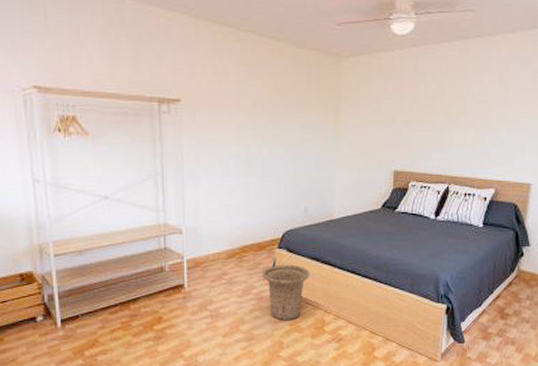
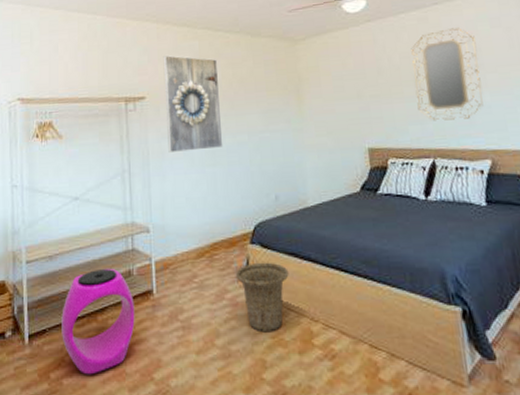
stool: none [94,264,167,353] -> present [61,268,135,375]
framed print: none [201,57,259,160] -> present [163,55,223,152]
home mirror: none [443,63,506,152] -> present [411,27,484,121]

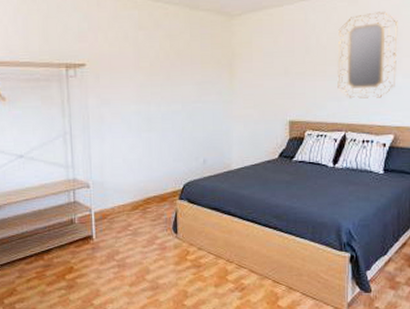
stool: present [61,268,135,375] -> none [12,217,77,301]
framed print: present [163,55,223,152] -> none [103,24,159,117]
basket: present [235,262,289,333] -> none [164,215,211,270]

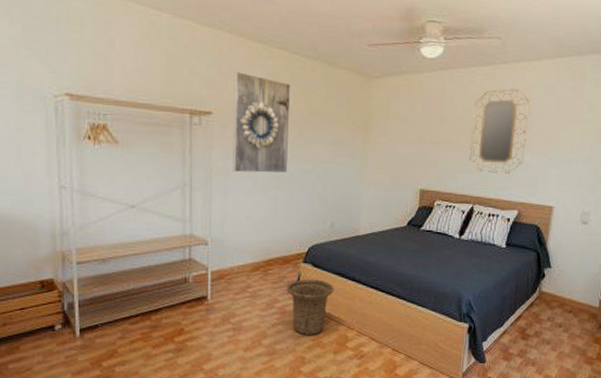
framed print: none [103,24,159,117] -> present [232,71,291,173]
basket: none [164,215,211,270] -> present [286,279,334,336]

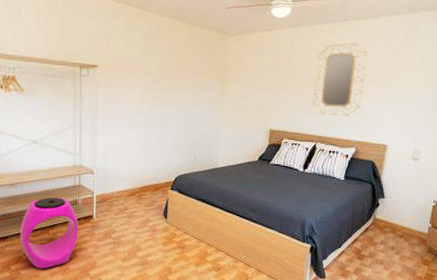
stool: none [114,274,189,365] -> present [20,197,78,269]
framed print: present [232,71,291,173] -> none [114,32,162,116]
basket: present [286,279,334,336] -> none [156,203,196,251]

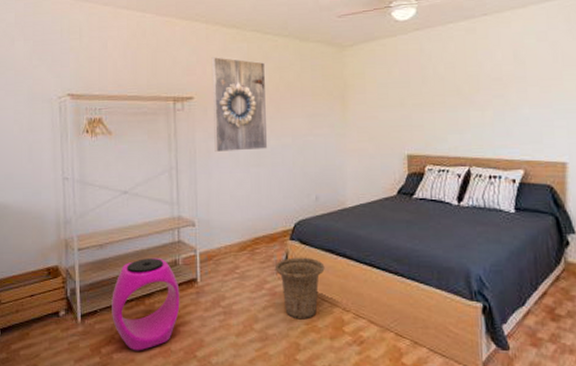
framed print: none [114,32,162,116] -> present [211,57,268,152]
basket: none [156,203,196,251] -> present [274,257,325,320]
home mirror: present [312,43,368,116] -> none [456,40,522,131]

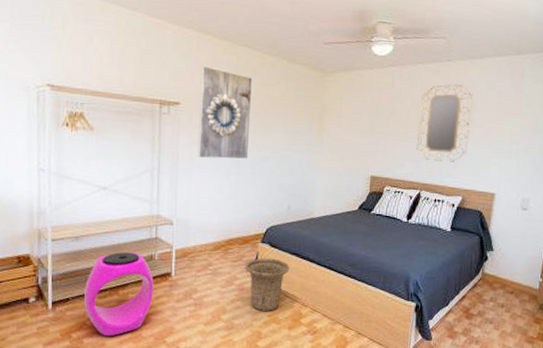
home mirror: none [456,40,522,131] -> present [416,84,473,162]

